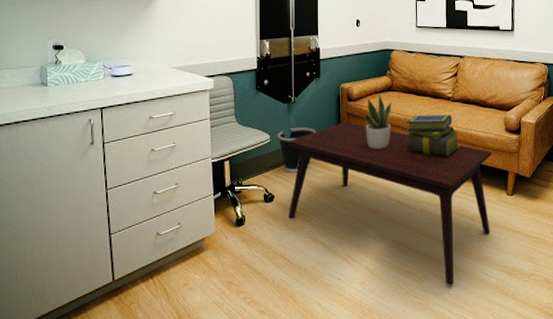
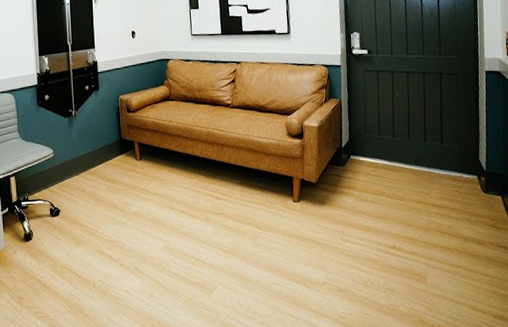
wastebasket: present [277,127,316,173] -> none [60,140,97,186]
coffee table: present [287,121,492,286] -> none [70,133,278,297]
potted plant: present [365,94,392,150] -> none [145,104,172,160]
stack of books: present [407,114,459,157] -> none [187,121,242,164]

